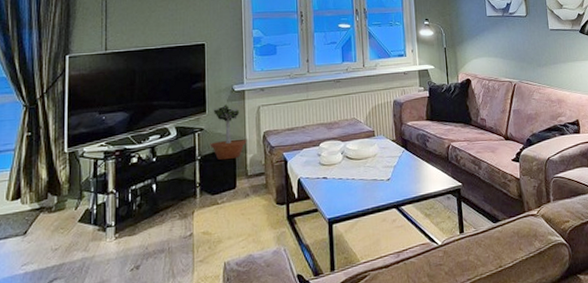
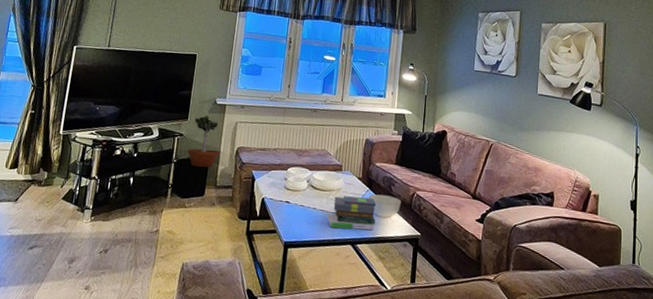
books: none [367,157,416,195] -> present [327,196,376,231]
bowl: none [406,152,438,176] -> present [369,194,401,219]

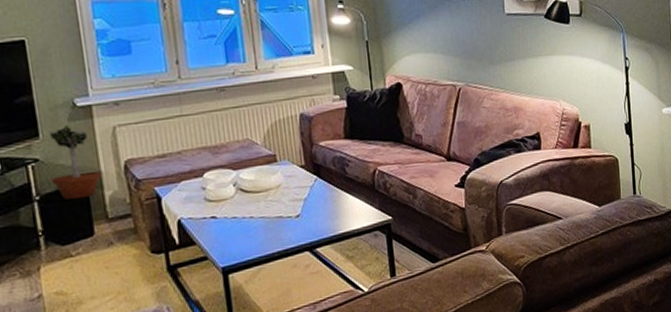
books: present [327,196,376,231] -> none [270,187,334,237]
bowl: present [369,194,401,219] -> none [319,179,362,210]

